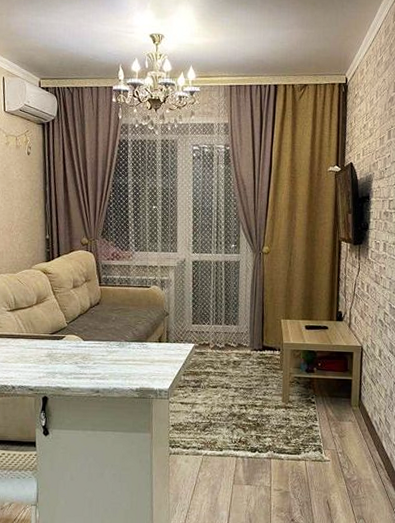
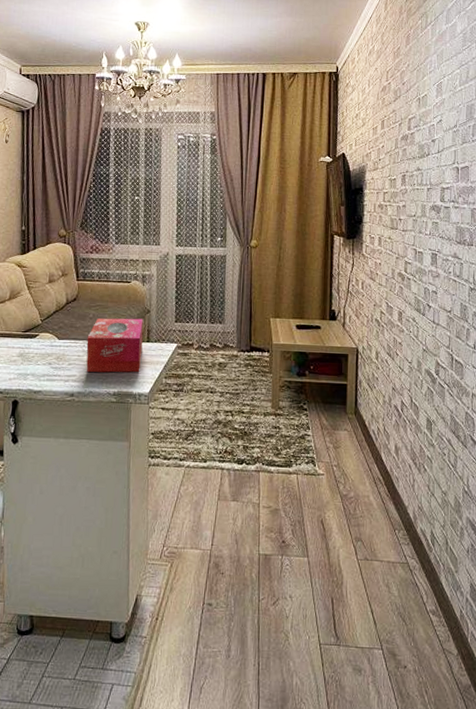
tissue box: none [110,320,163,371] -> present [86,318,144,373]

